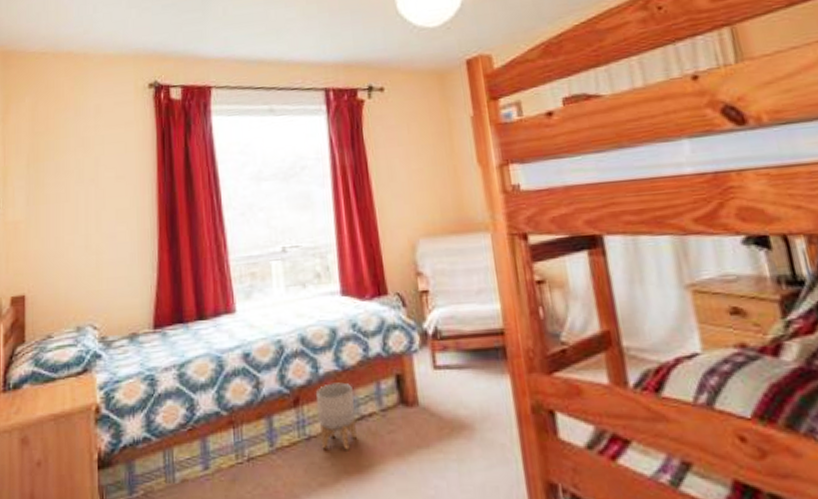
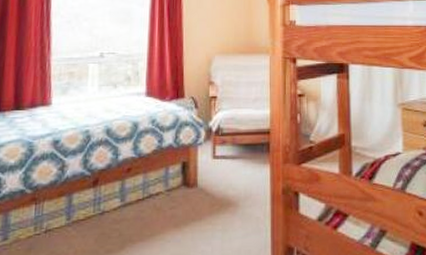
planter: present [316,382,357,451] -> none [112,167,146,224]

